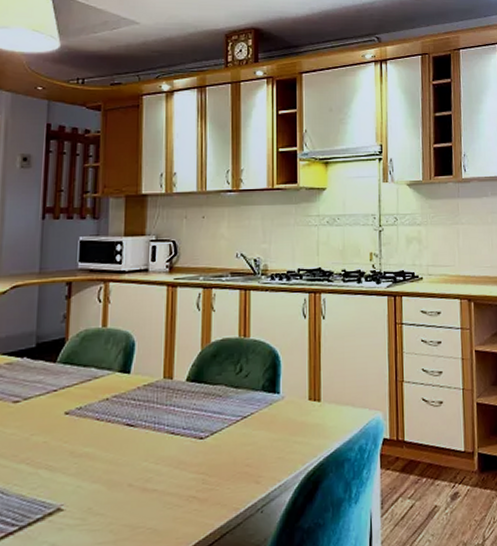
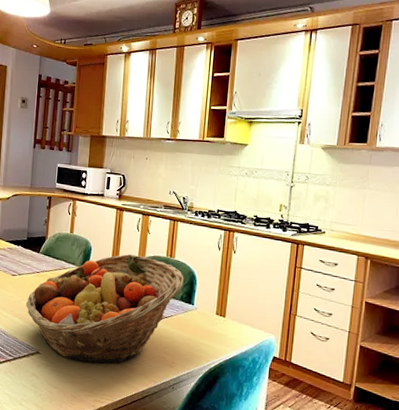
fruit basket: none [38,341,264,507] -> present [26,254,184,363]

